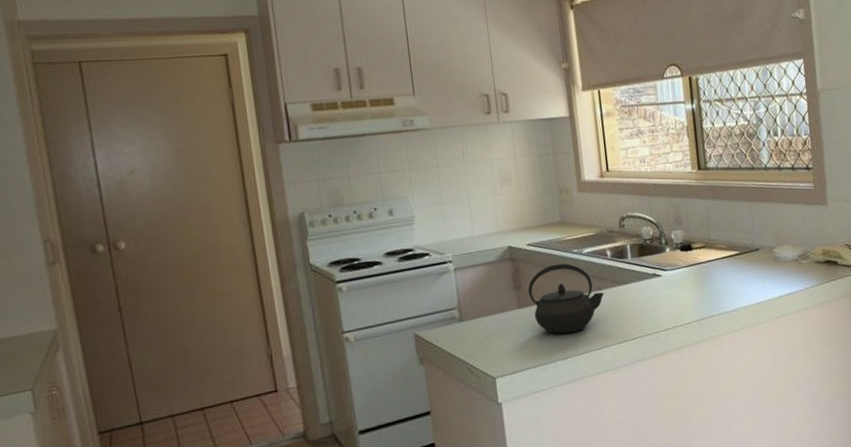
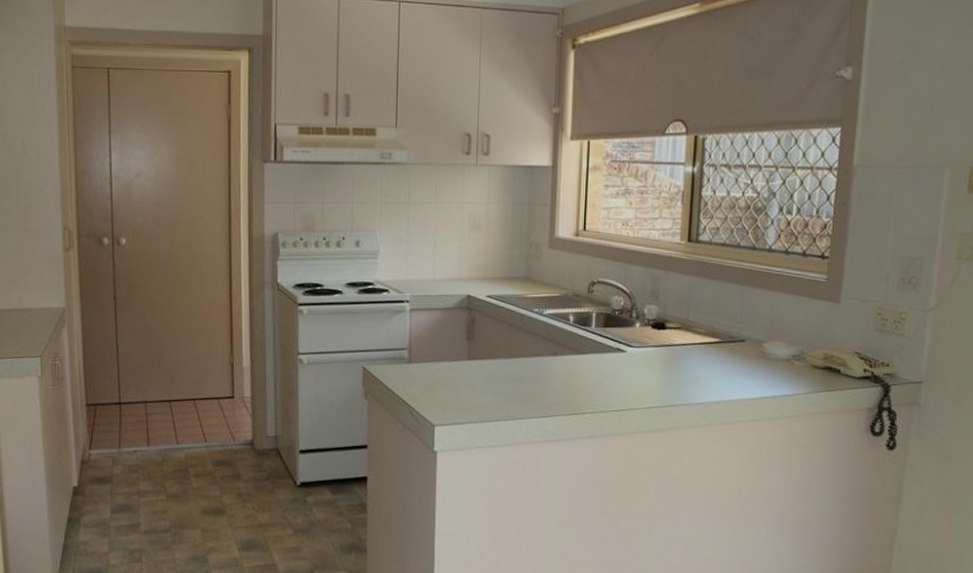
kettle: present [528,263,604,334] -> none [480,321,560,395]

